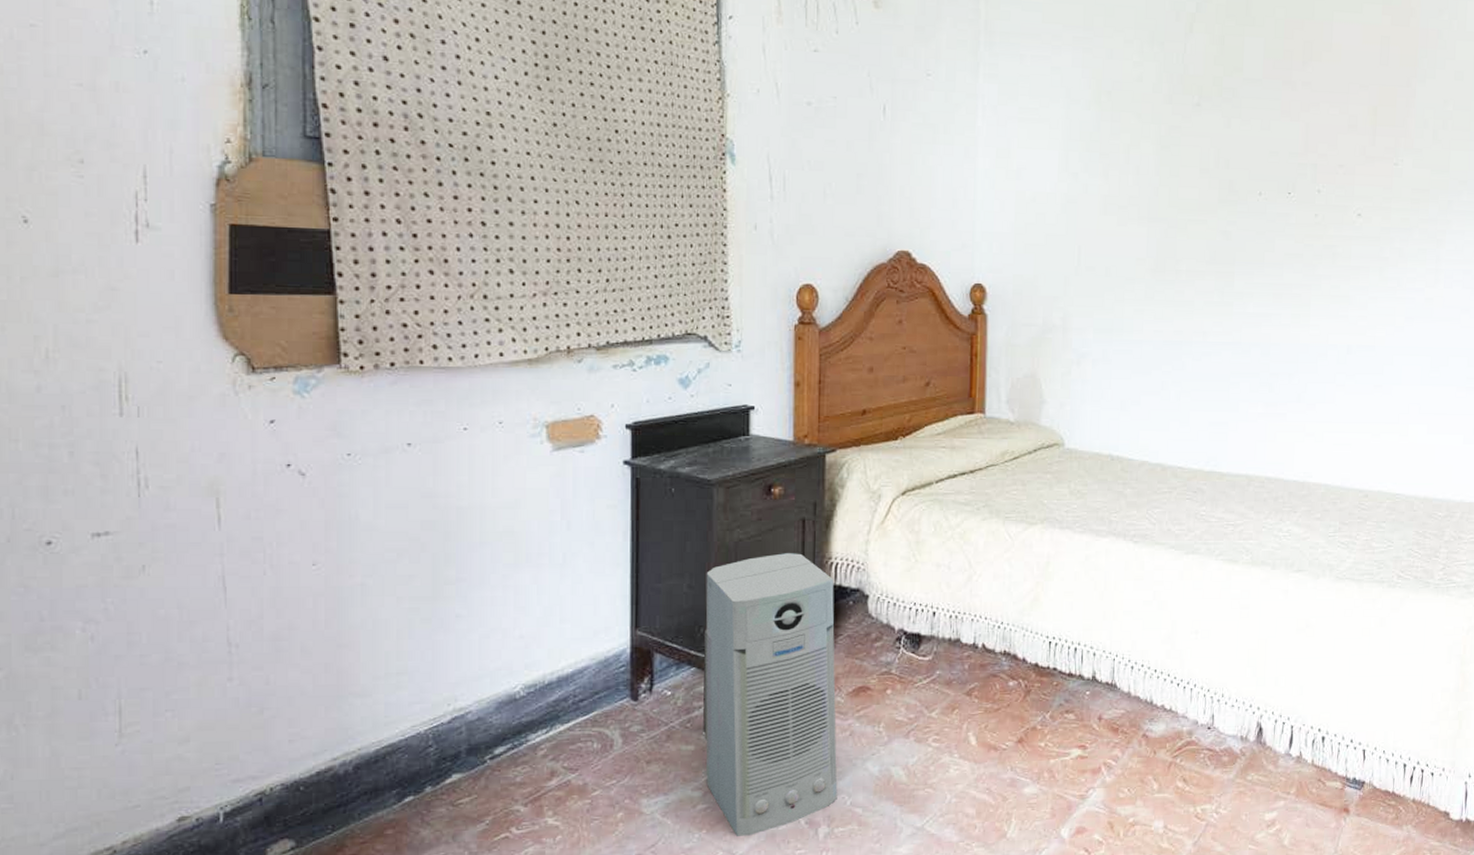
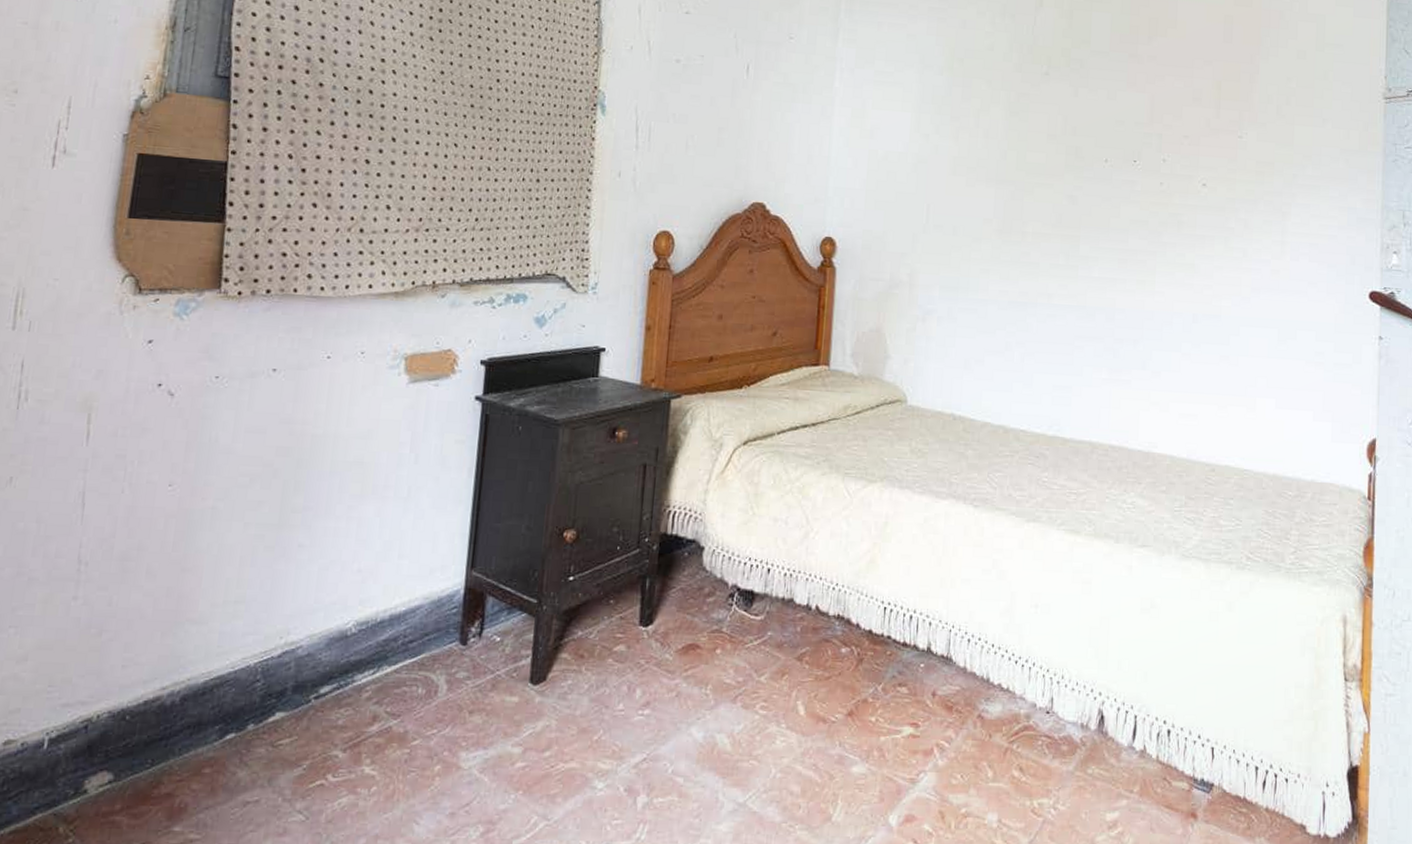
air purifier: present [704,553,838,836] -> none [527,498,670,800]

